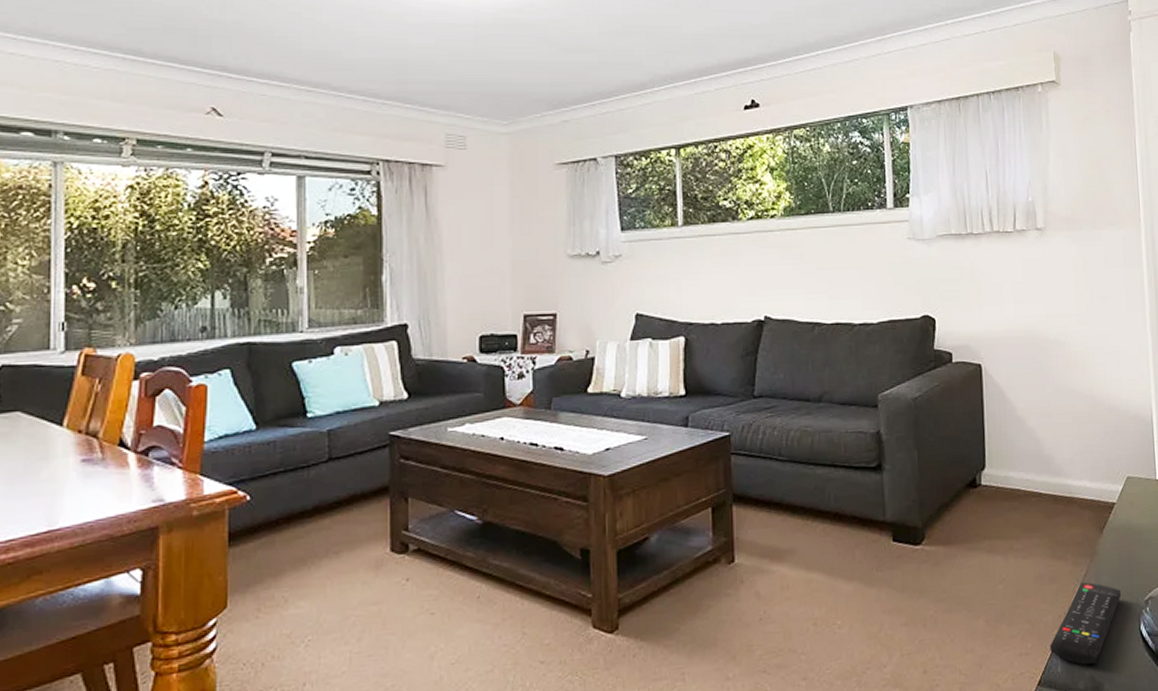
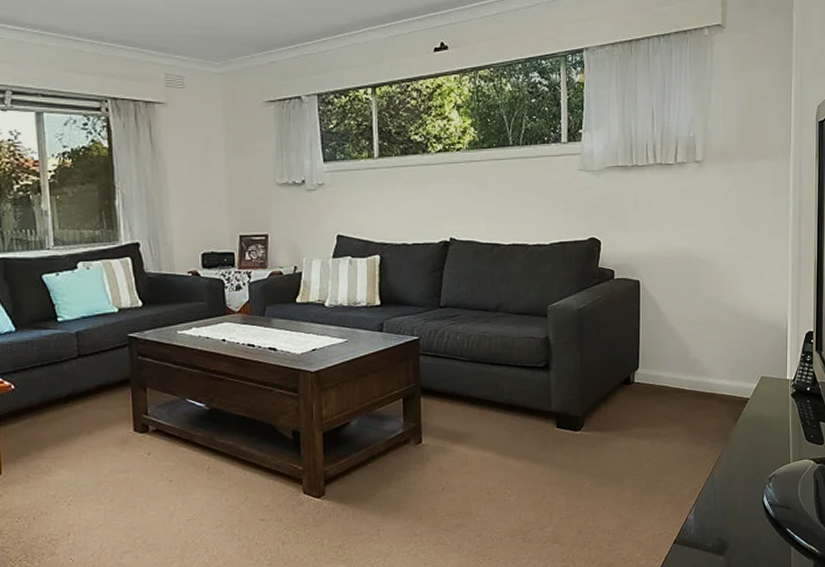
remote control: present [1049,582,1122,666] -> none [685,462,749,529]

